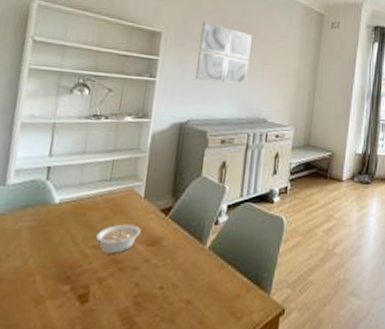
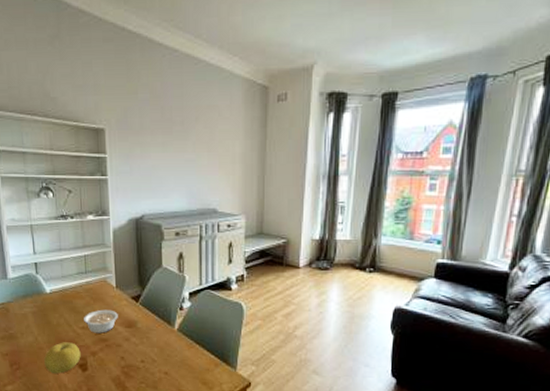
fruit: none [29,266,84,309] -> present [44,342,81,374]
wall art: present [195,21,252,85] -> none [141,111,193,176]

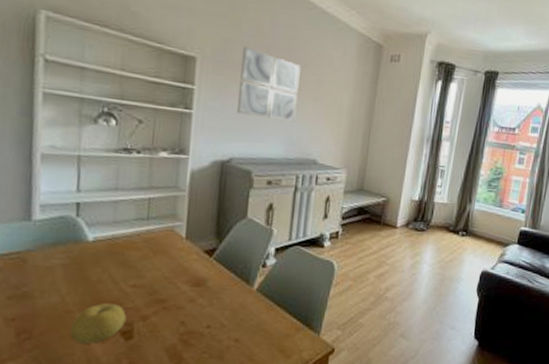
legume: present [84,309,118,333] -> none [136,264,184,293]
wall art: none [141,111,193,176] -> present [237,46,301,122]

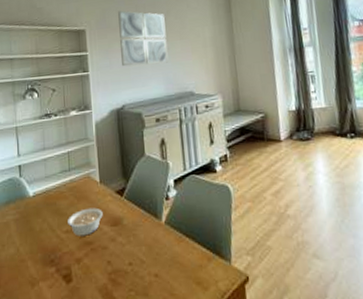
fruit: present [70,303,126,344] -> none [26,250,65,290]
legume: none [136,264,184,293] -> present [68,207,103,236]

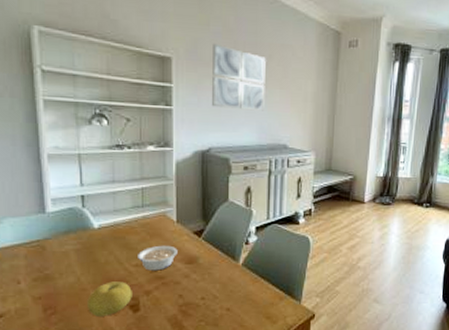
fruit: none [26,250,65,290] -> present [87,281,132,316]

